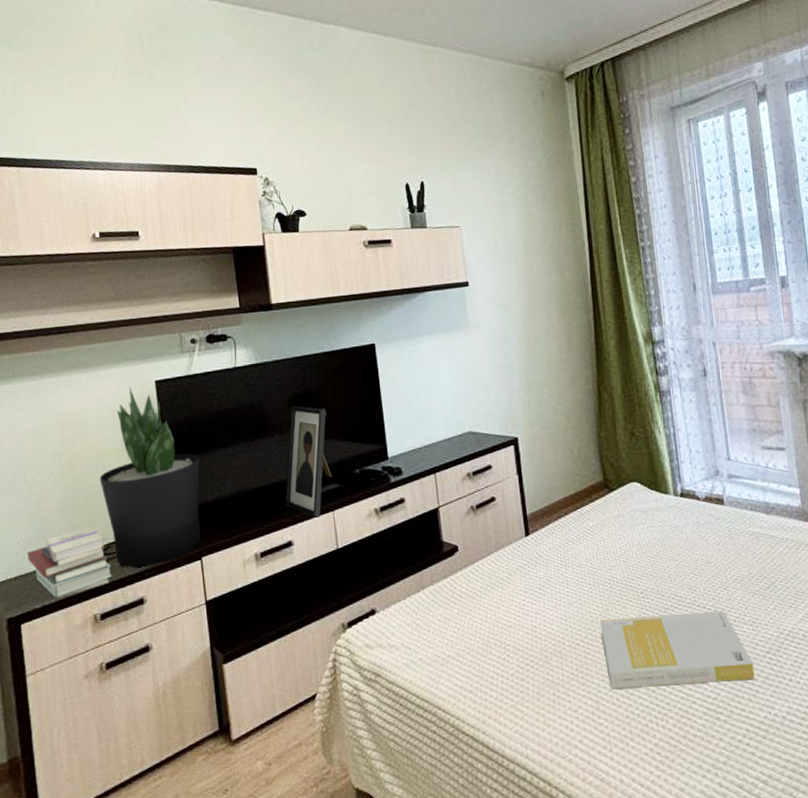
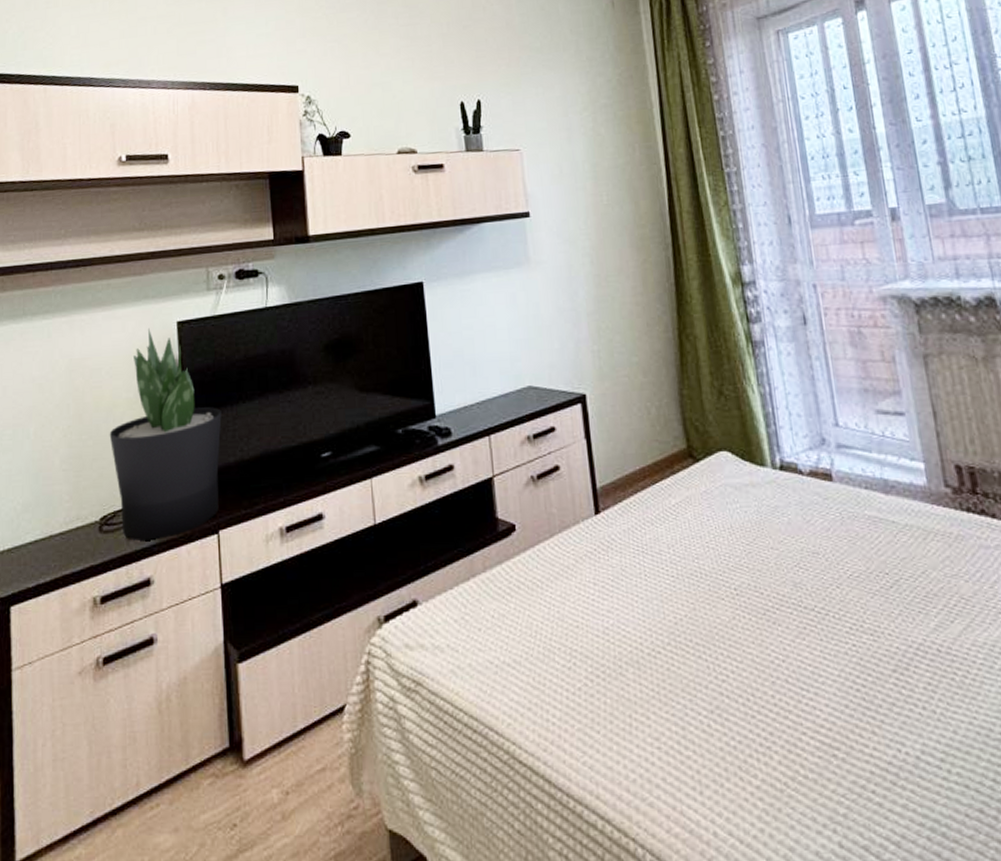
books: present [28,526,112,599] -> none [24,490,117,577]
picture frame: present [285,406,332,518] -> none [316,353,371,486]
book: present [599,611,755,690] -> none [684,615,880,713]

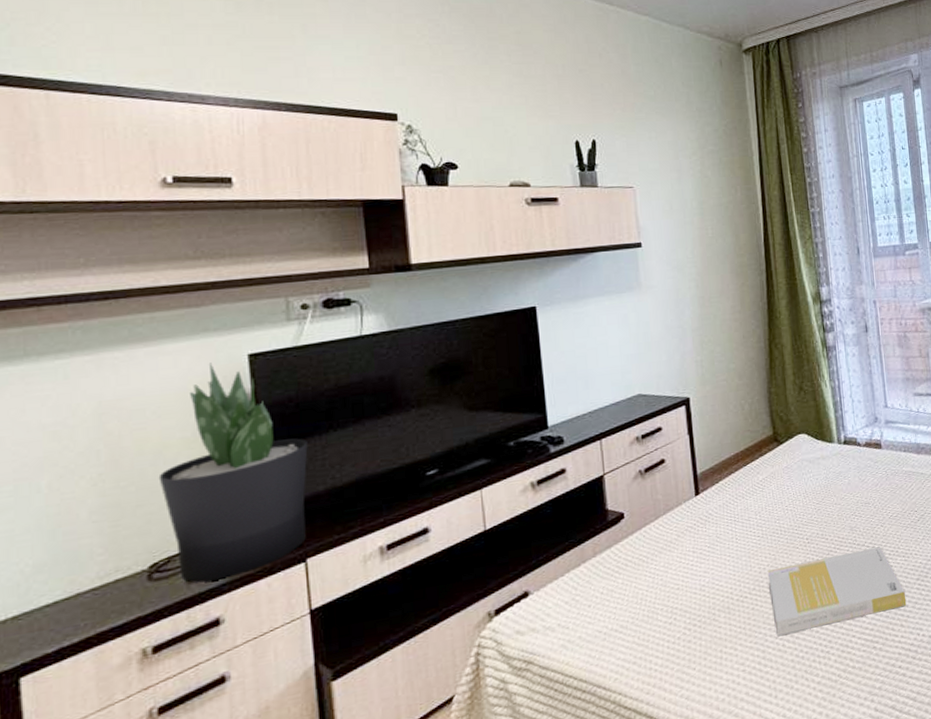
book: none [684,615,880,713] -> present [767,546,907,637]

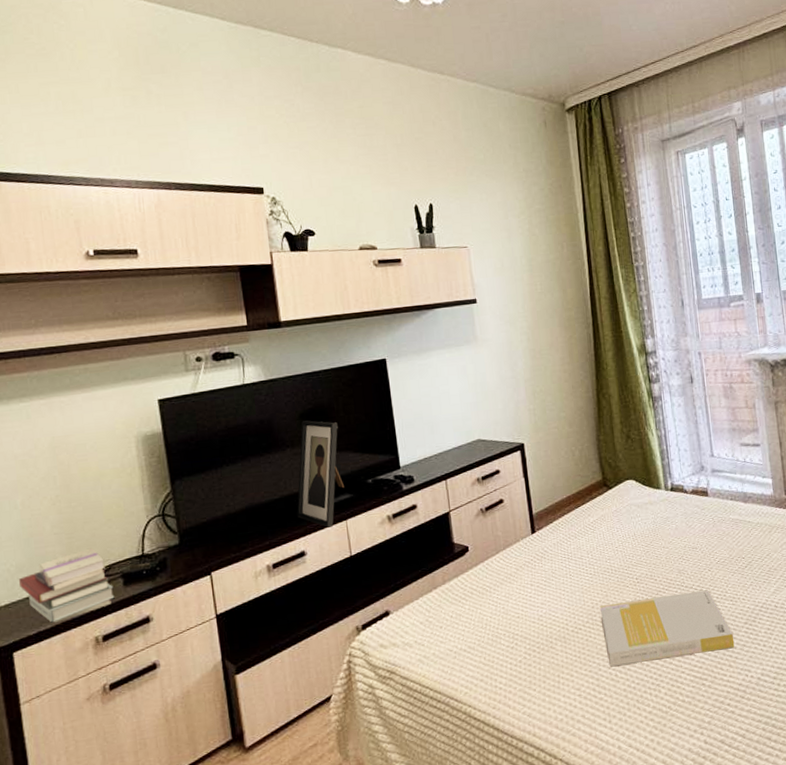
books: none [37,537,173,636] -> present [19,548,115,624]
planter: present [158,362,308,583] -> none [98,406,210,587]
picture frame: none [420,376,481,499] -> present [297,420,345,528]

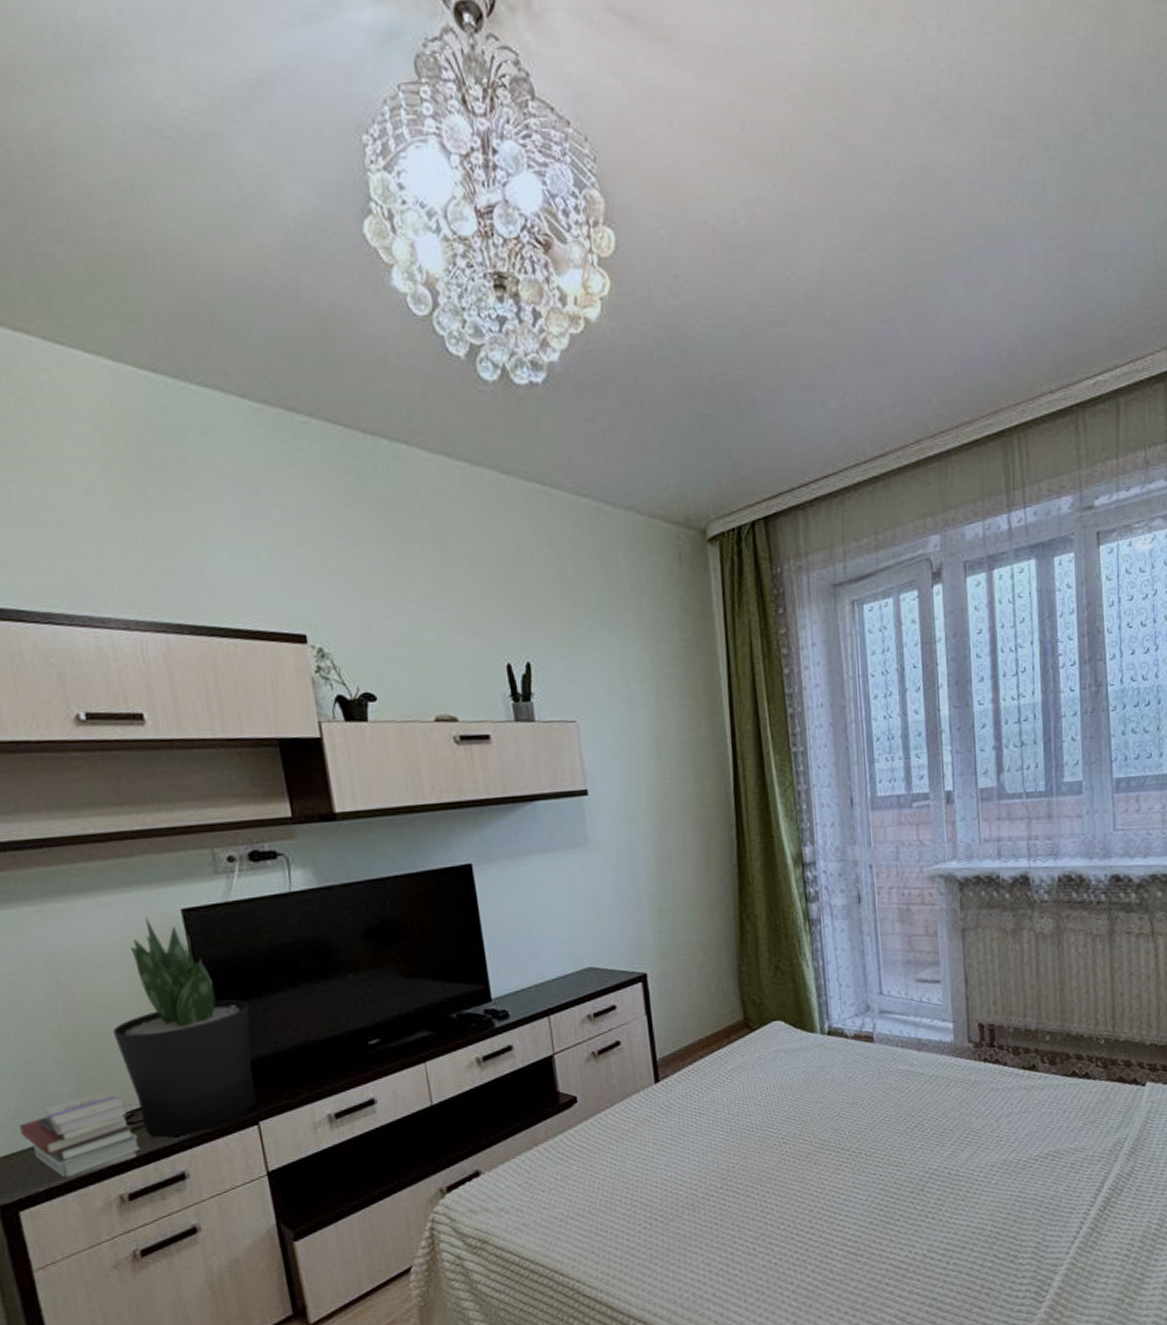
planter: none [98,406,210,587] -> present [112,917,257,1137]
picture frame: present [297,420,345,528] -> none [363,939,423,1071]
book: present [599,590,735,667] -> none [736,1153,898,1240]

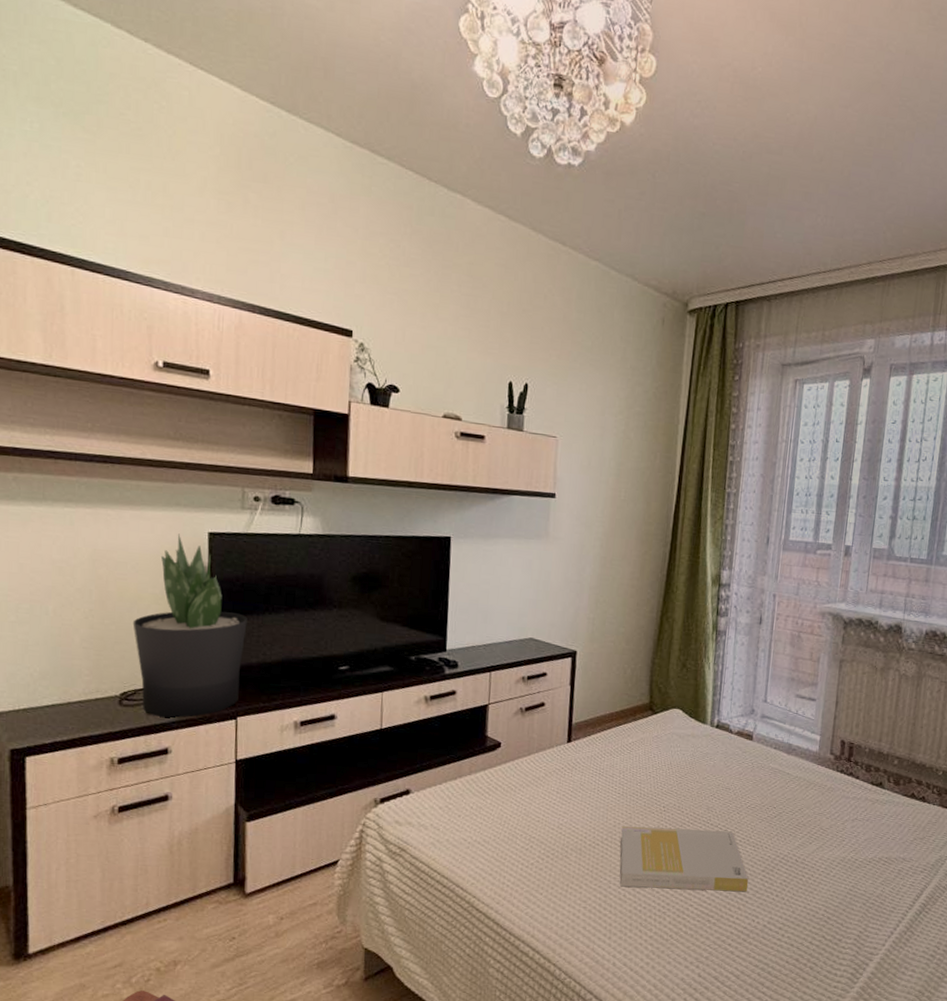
books: present [20,1090,141,1179] -> none [41,669,136,737]
book: none [736,1153,898,1240] -> present [619,826,749,892]

